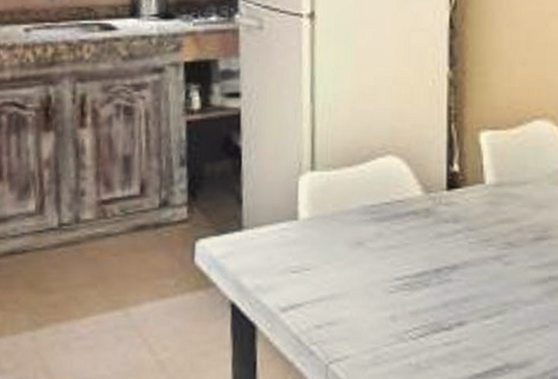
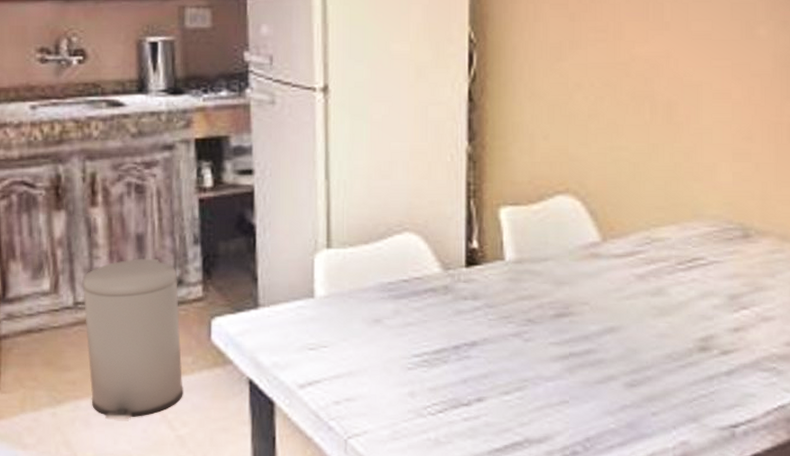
pedal bin: none [68,179,165,344] -> present [82,258,183,420]

